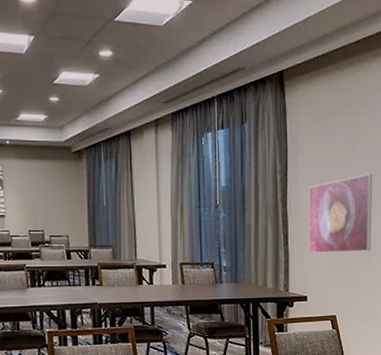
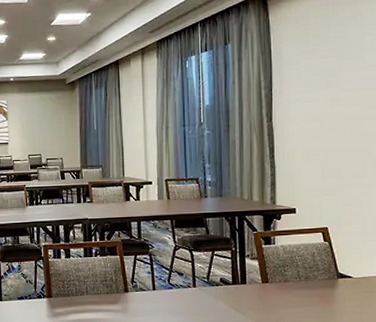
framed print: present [308,174,373,254] -> none [295,83,366,166]

